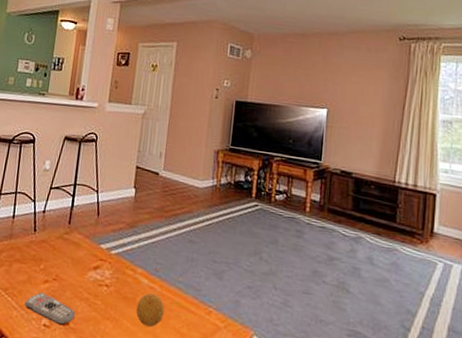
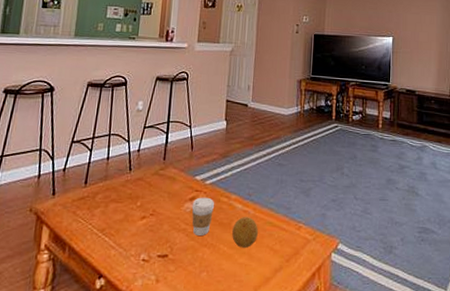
remote control: present [24,293,75,325] -> none [122,229,174,257]
coffee cup: none [95,267,120,308] -> present [192,197,215,235]

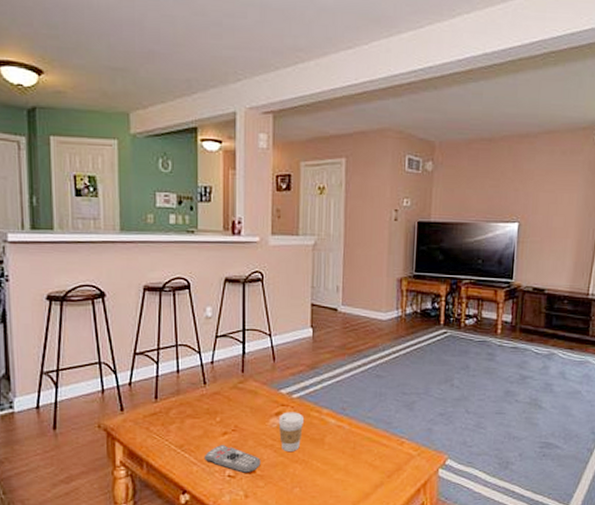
remote control: none [122,229,174,257] -> present [203,445,261,473]
fruit: present [232,217,258,248] -> none [326,432,355,464]

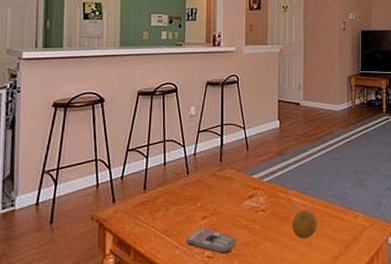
coffee cup: present [278,412,305,451] -> none [251,194,274,230]
fruit: none [326,432,355,464] -> present [292,210,317,239]

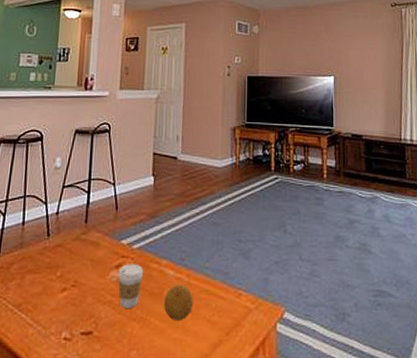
remote control: present [185,228,236,253] -> none [40,303,99,335]
coffee cup: none [251,194,274,230] -> present [118,264,144,308]

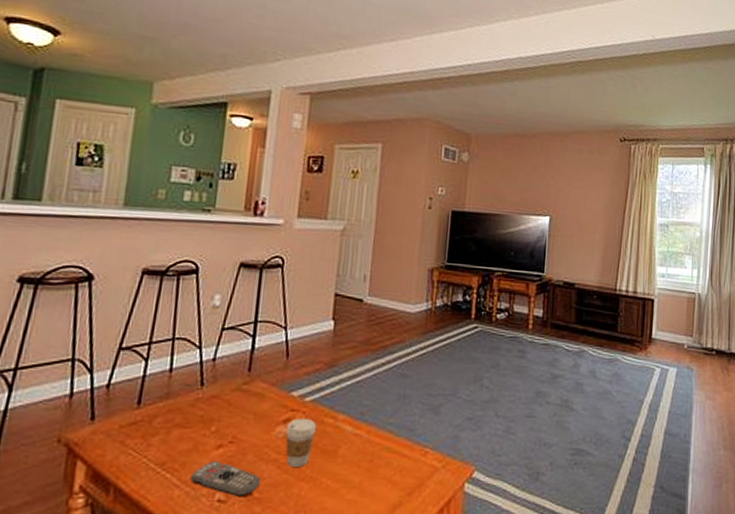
remote control: none [40,303,99,335] -> present [189,461,260,496]
fruit: present [164,285,193,320] -> none [338,442,373,480]

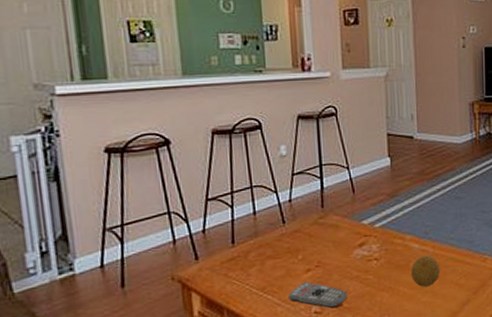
coffee cup: present [285,418,317,467] -> none [362,241,388,281]
fruit: none [338,442,373,480] -> present [411,255,440,287]

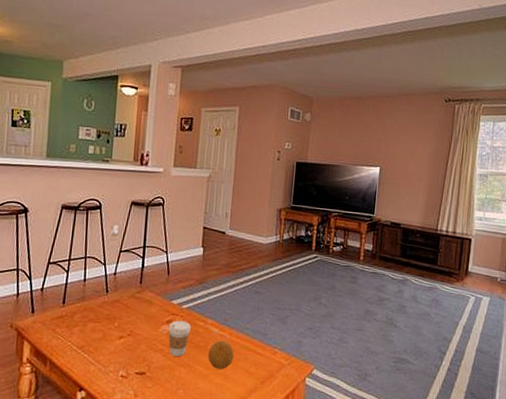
remote control: present [287,282,347,308] -> none [100,348,151,374]
coffee cup: none [362,241,388,281] -> present [168,320,191,356]

